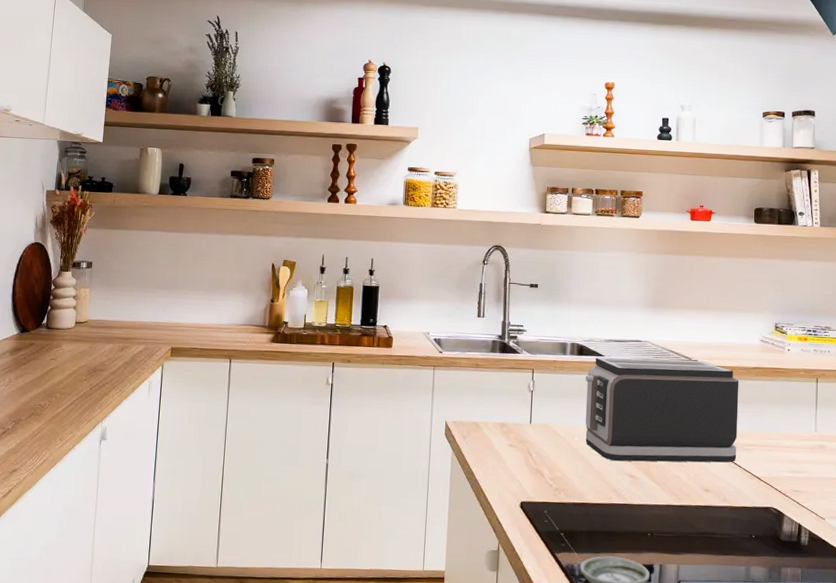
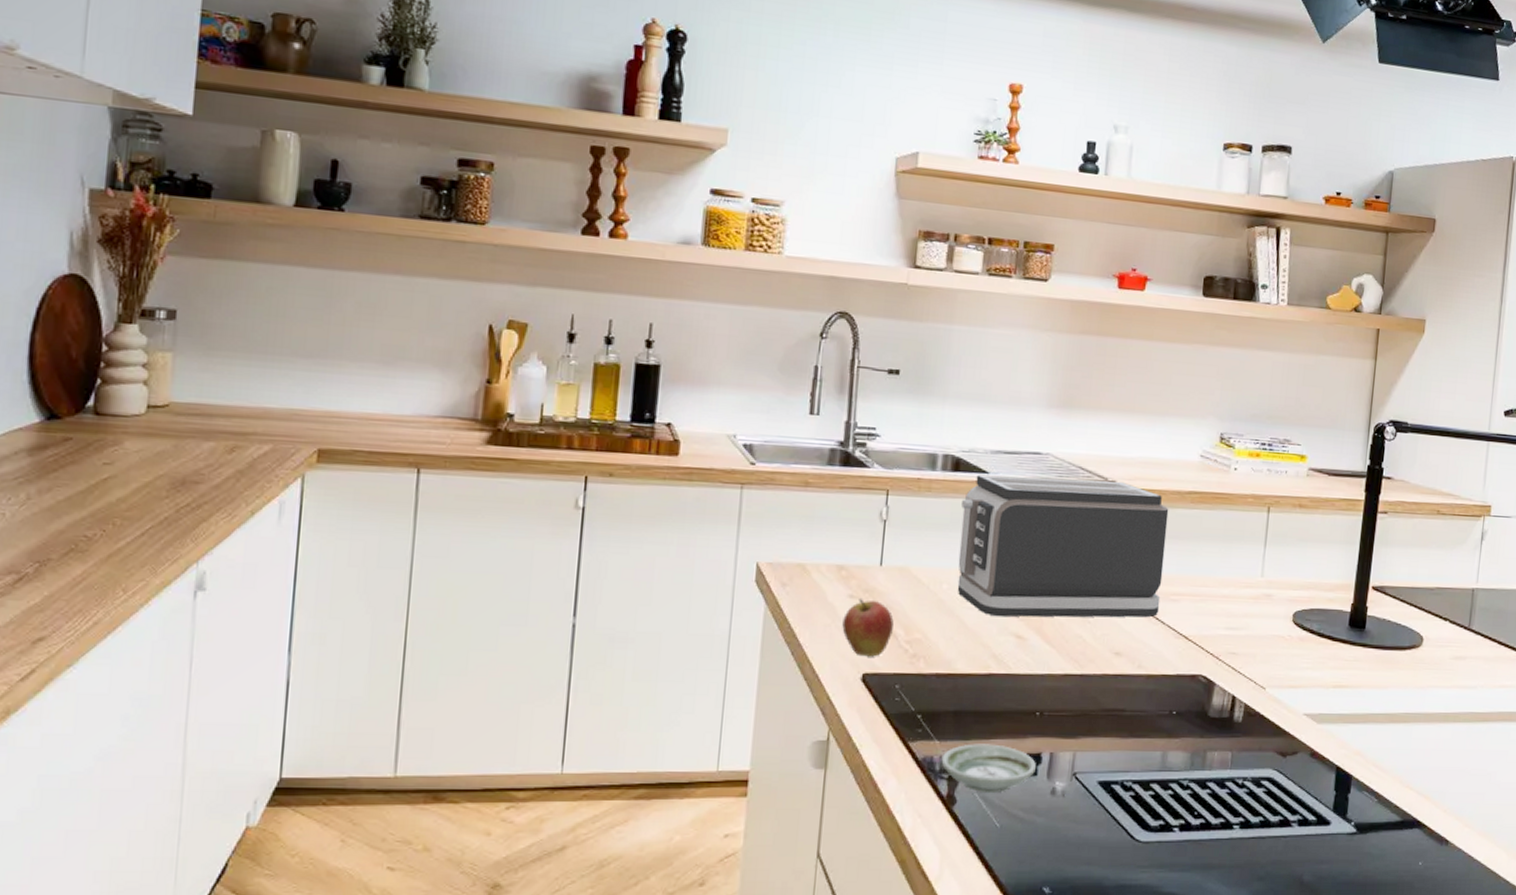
fruit: none [505,446,541,490] -> present [842,597,894,657]

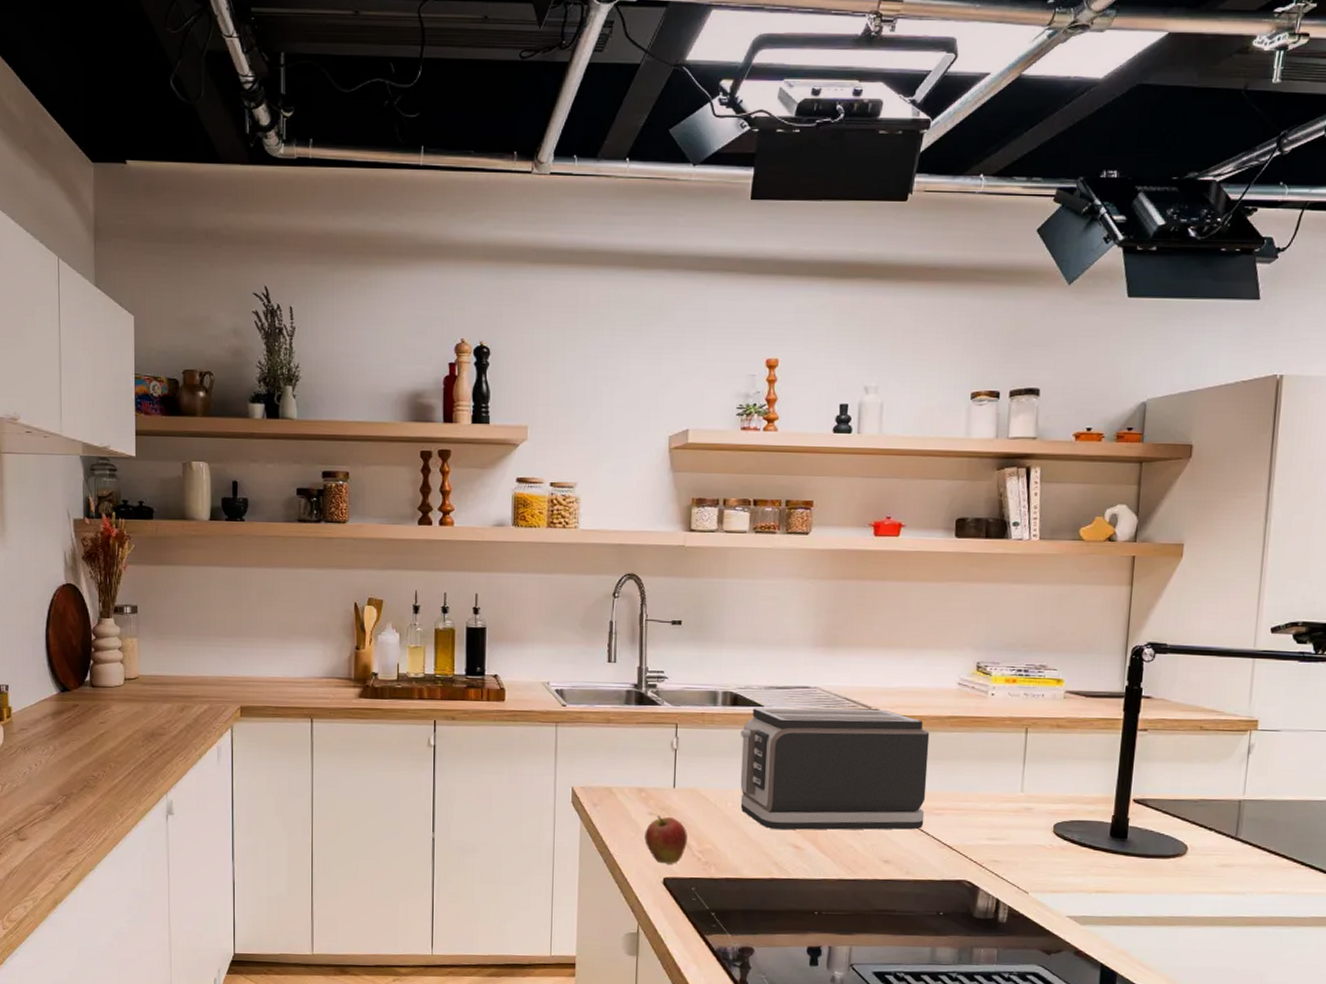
saucer: present [941,743,1037,792] -> none [733,937,818,979]

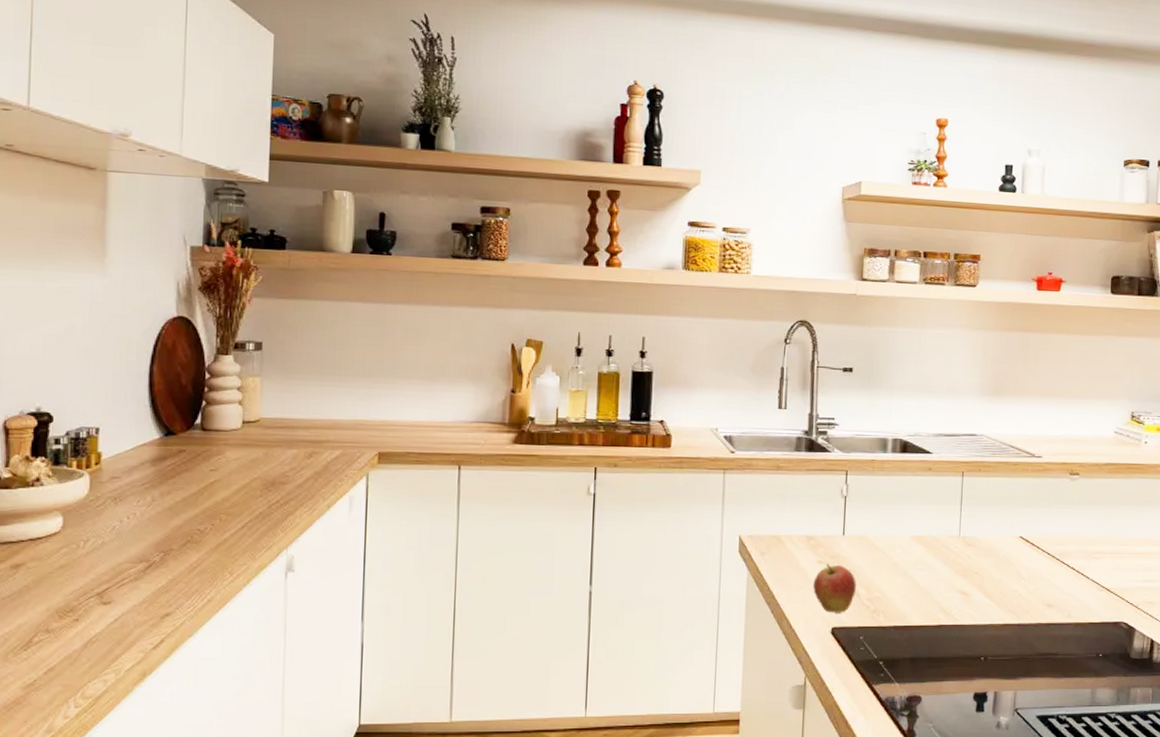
toaster: present [740,708,930,830] -> none [909,455,1089,576]

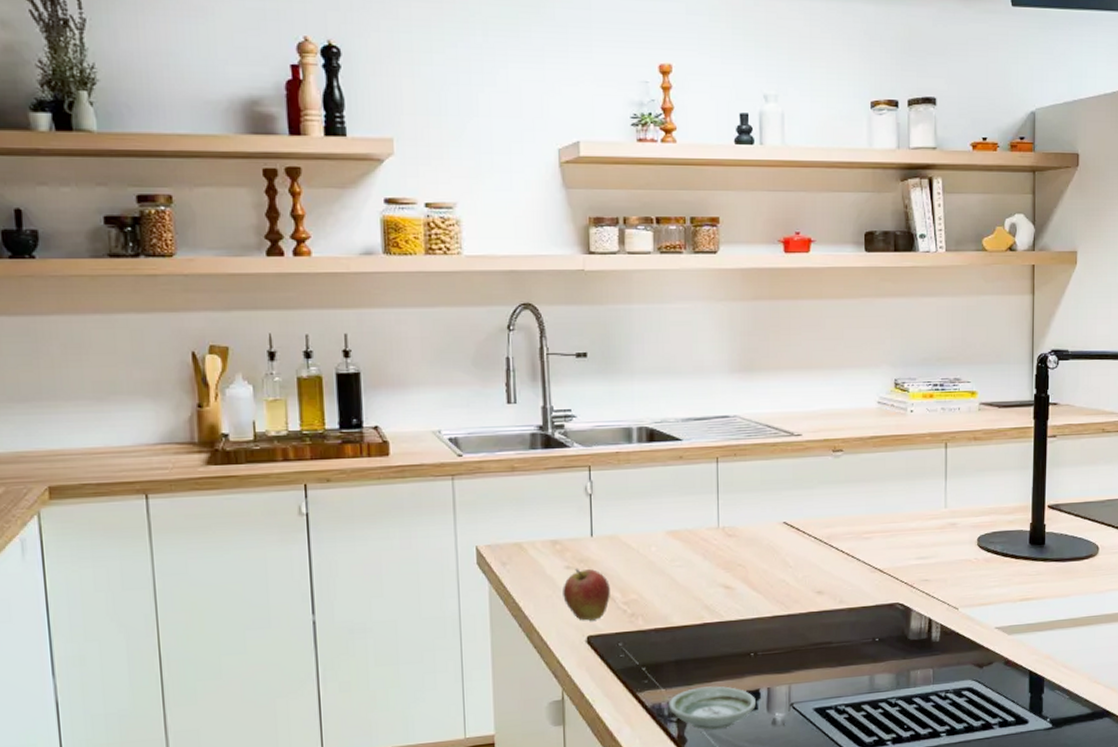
saucer: none [901,685,984,727] -> present [668,686,757,730]

